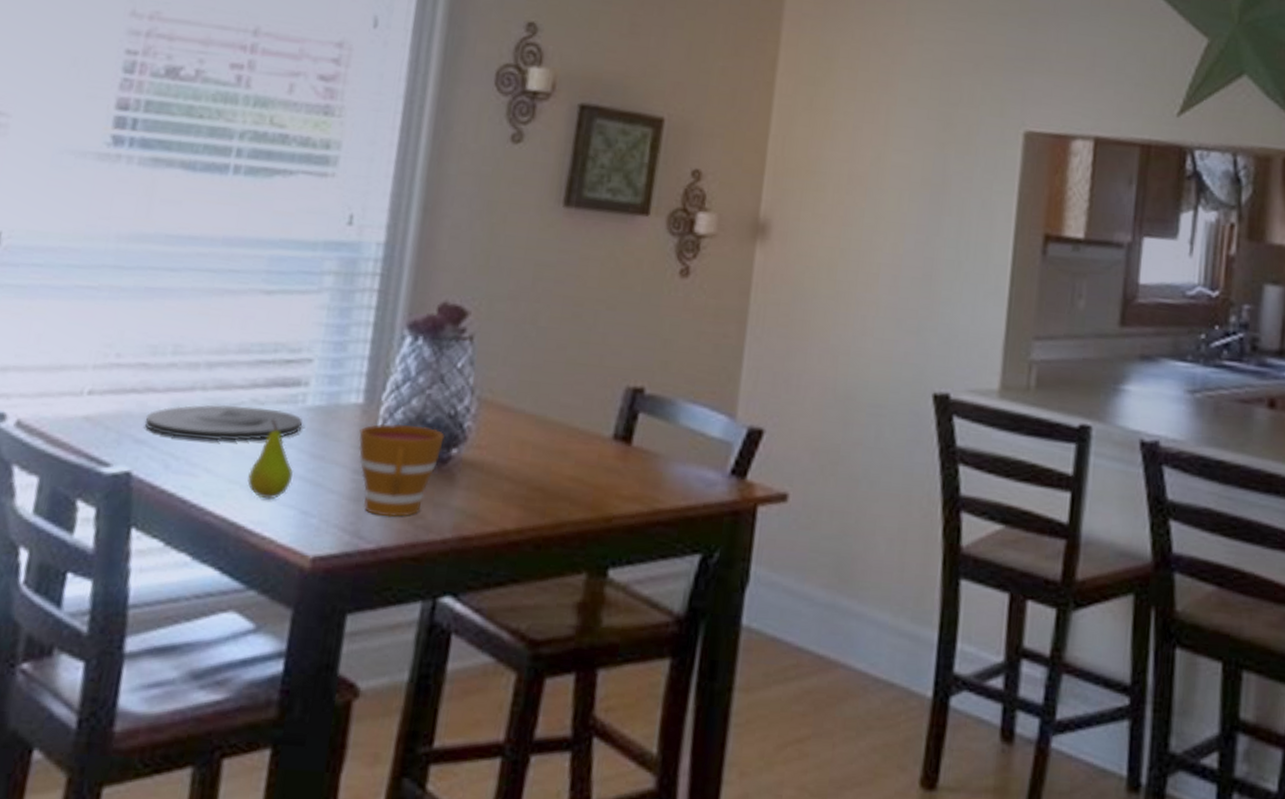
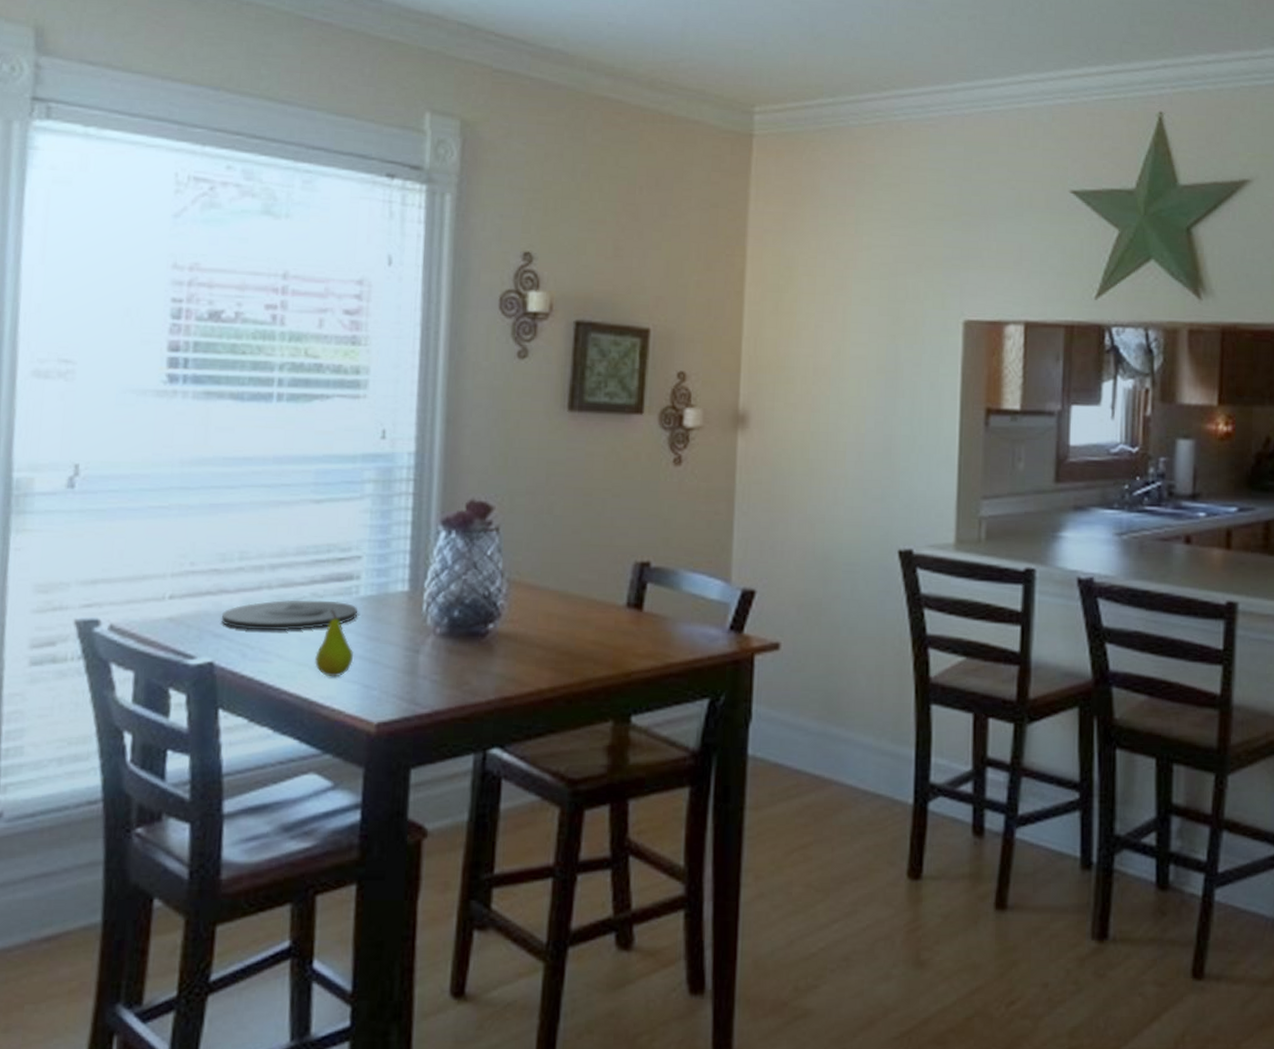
cup: present [358,423,445,518] -> none [407,606,481,686]

